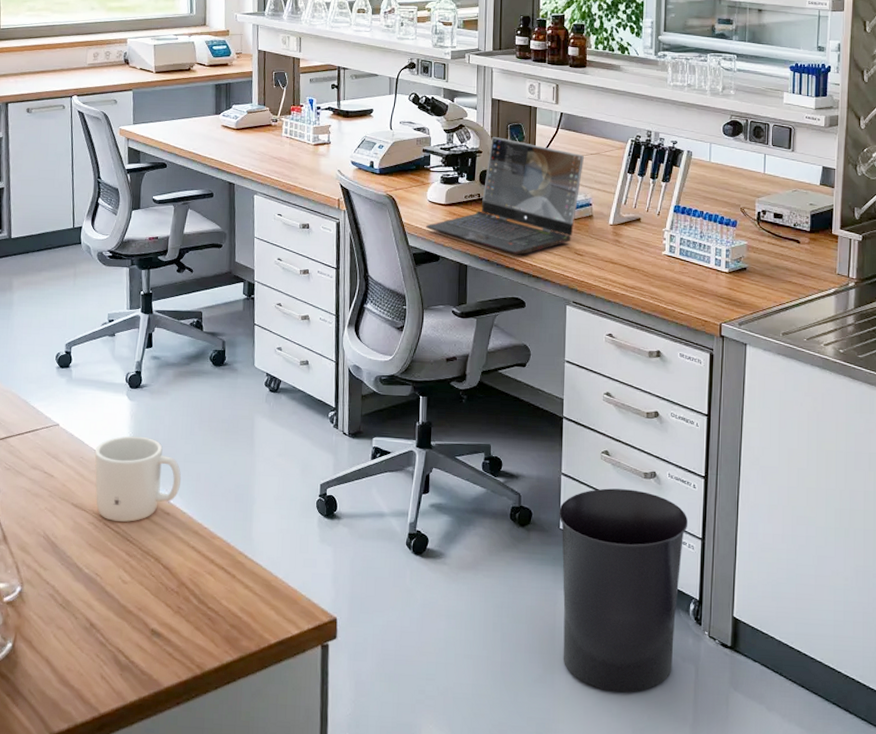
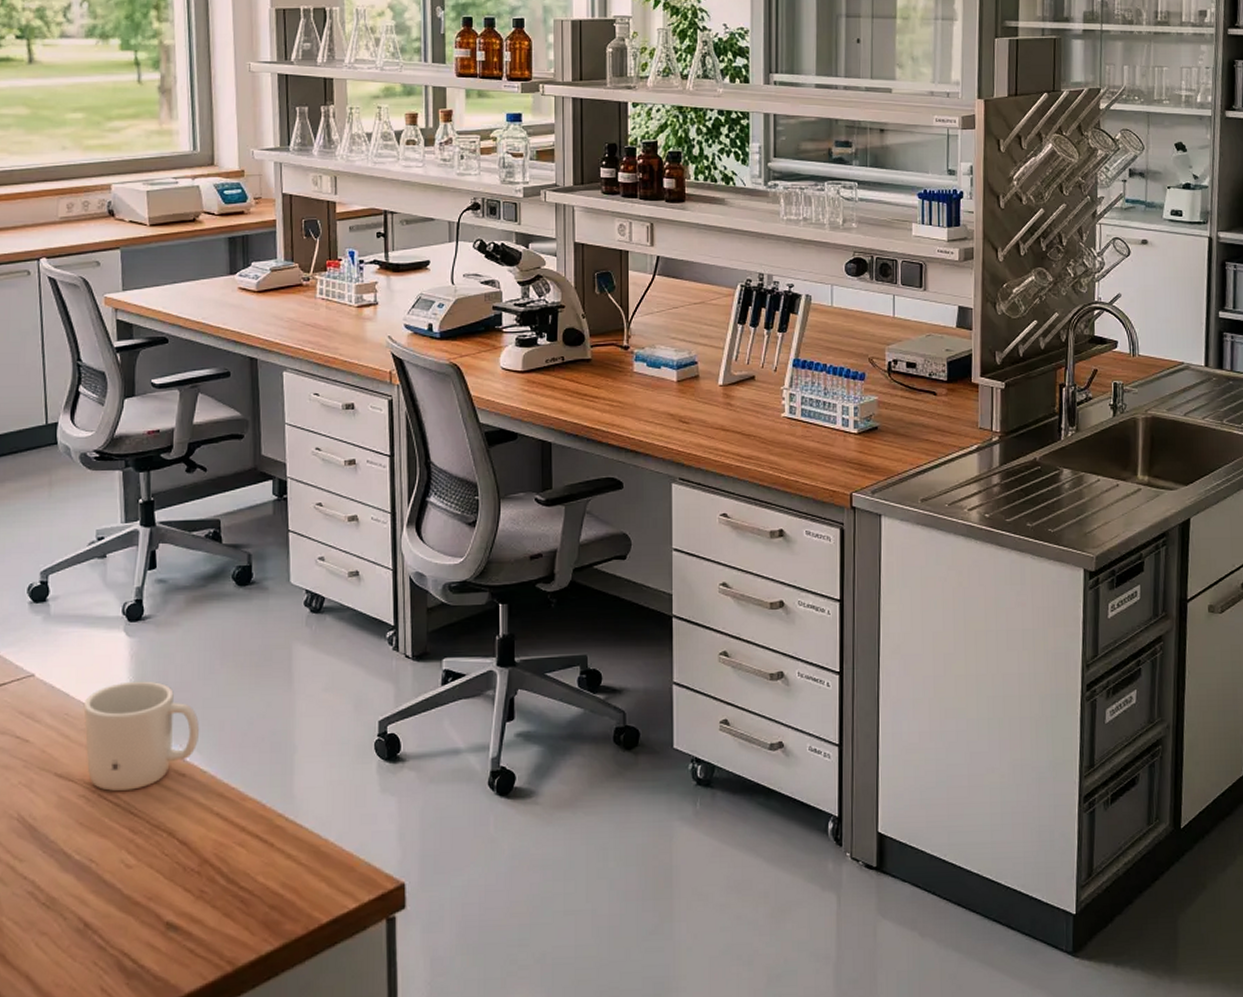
laptop computer: present [425,136,585,254] -> none [499,287,687,426]
waste bin: present [559,488,688,693] -> none [672,694,823,936]

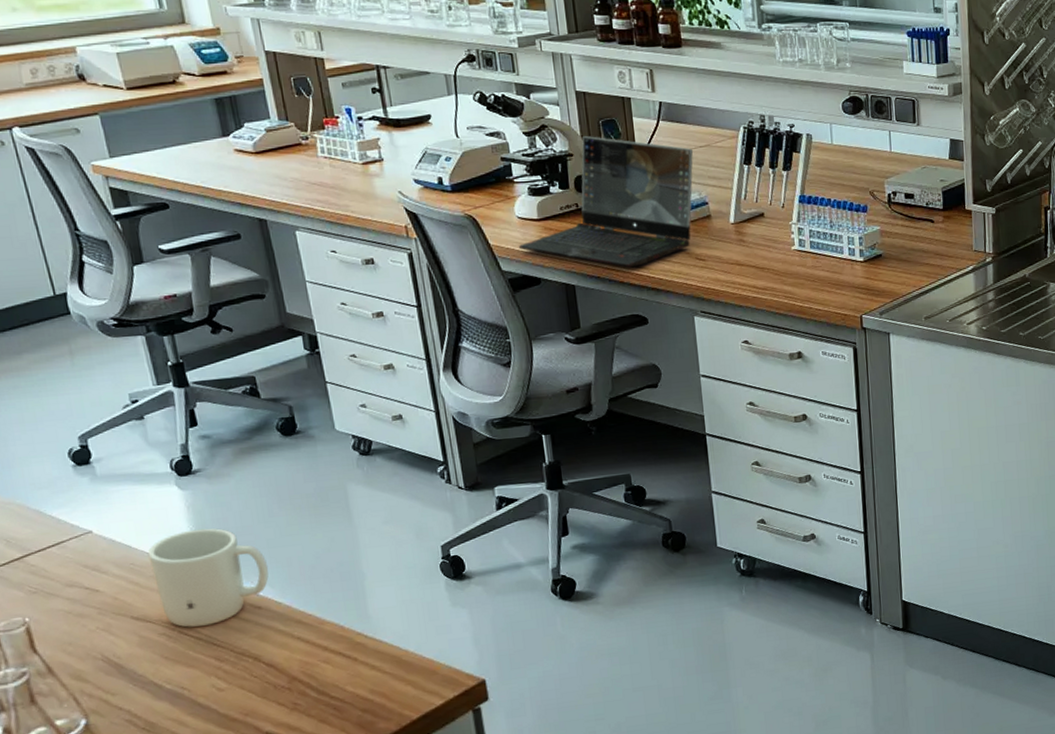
laptop computer: none [499,287,687,426] -> present [518,135,694,267]

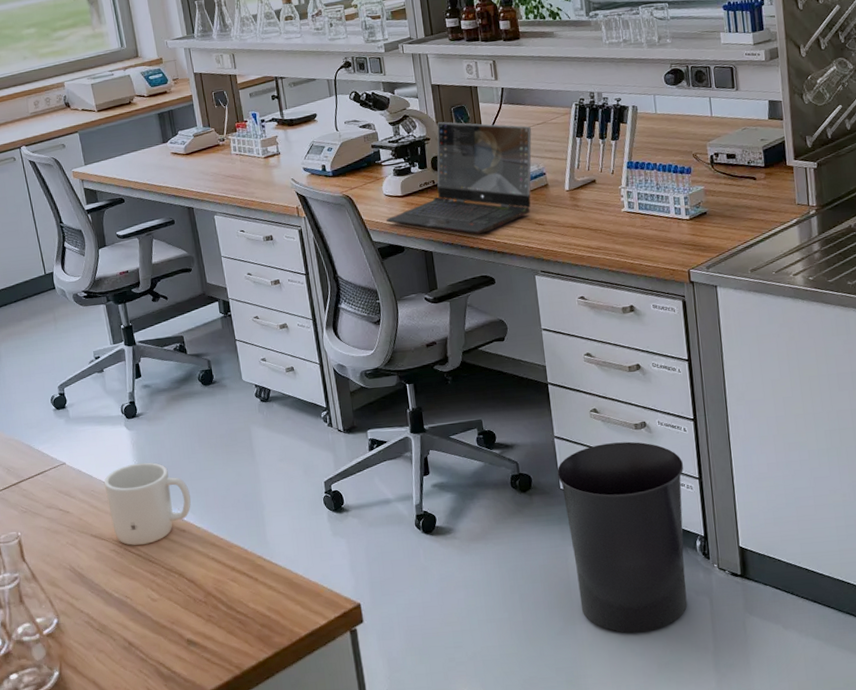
waste bin: none [714,496,849,694] -> present [557,441,688,634]

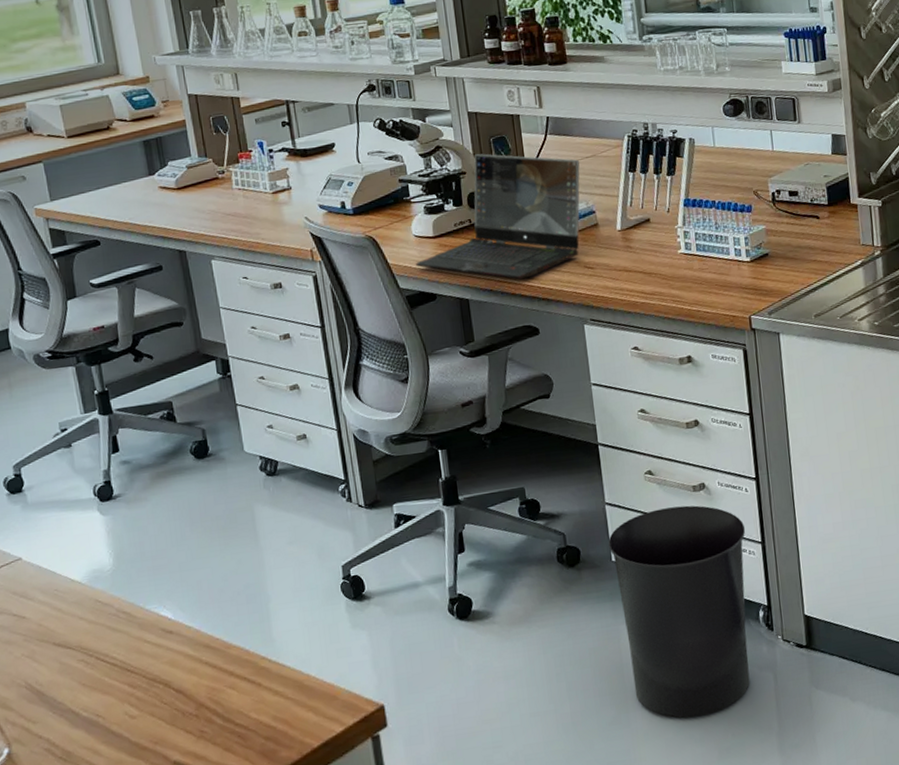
mug: present [104,462,191,546] -> none [70,552,180,653]

